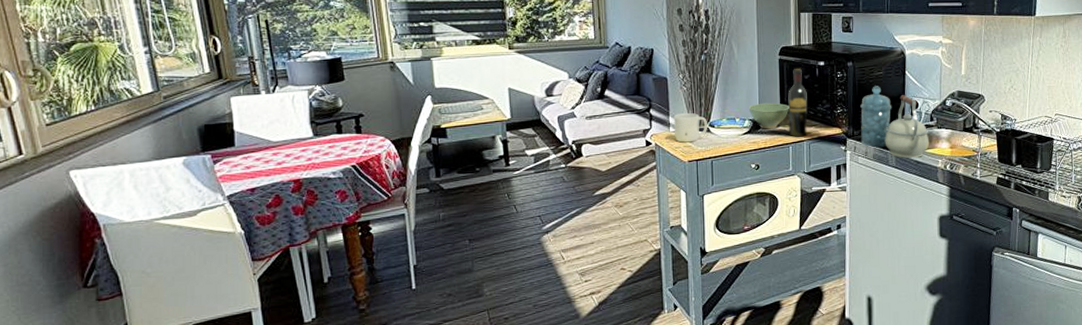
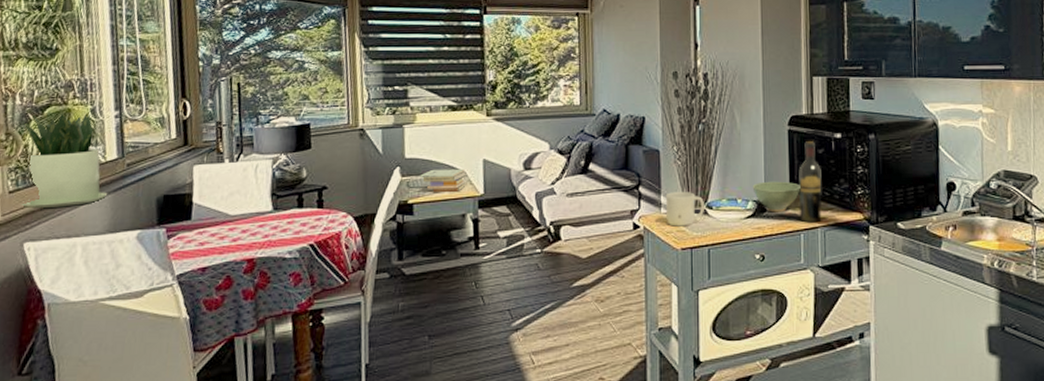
planter: none [49,50,148,140] -> present [21,113,108,209]
books: none [450,96,493,118] -> present [420,168,465,193]
canister: present [860,86,892,148] -> none [885,163,924,238]
kettle: present [884,95,930,159] -> none [915,174,972,253]

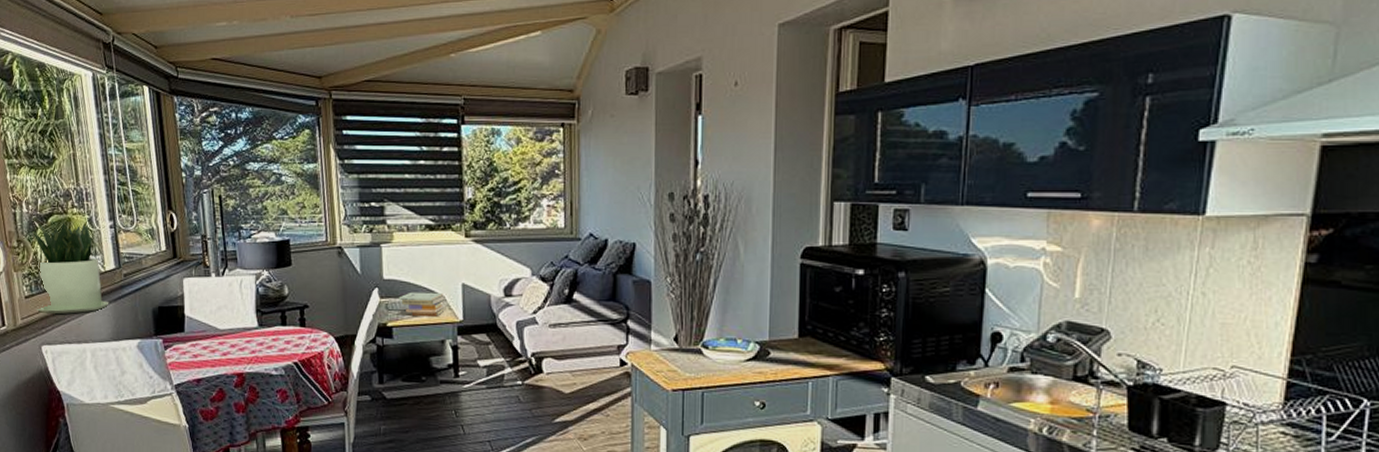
mug: present [665,192,704,227] -> none [656,328,699,366]
bowl: present [752,181,801,213] -> none [755,321,811,357]
wine bottle: present [799,141,823,223] -> none [807,278,837,371]

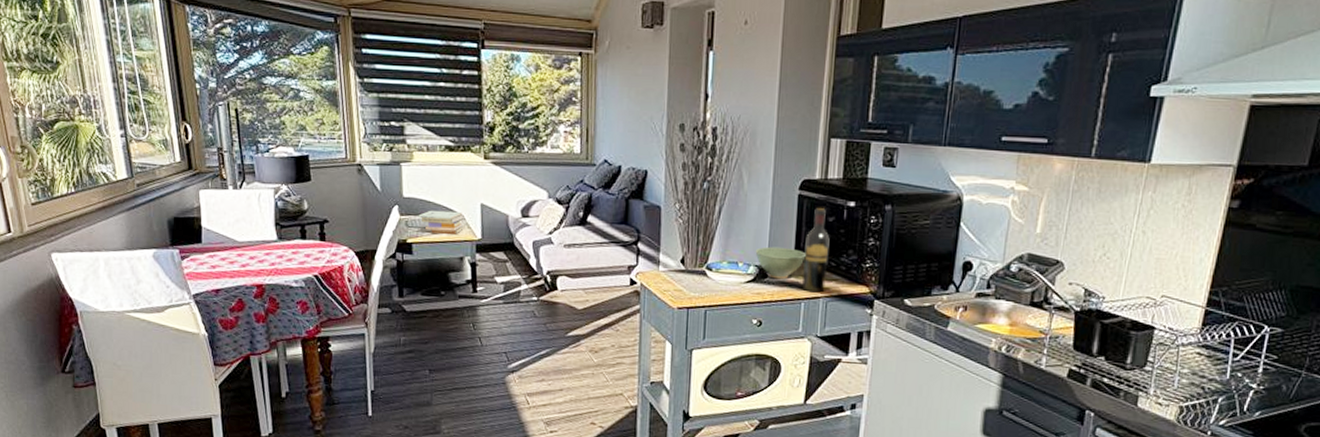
planter: present [30,223,109,315] -> none [35,130,122,223]
bowl: none [755,321,811,357] -> present [755,246,806,280]
wine bottle: none [807,278,837,371] -> present [801,208,830,293]

